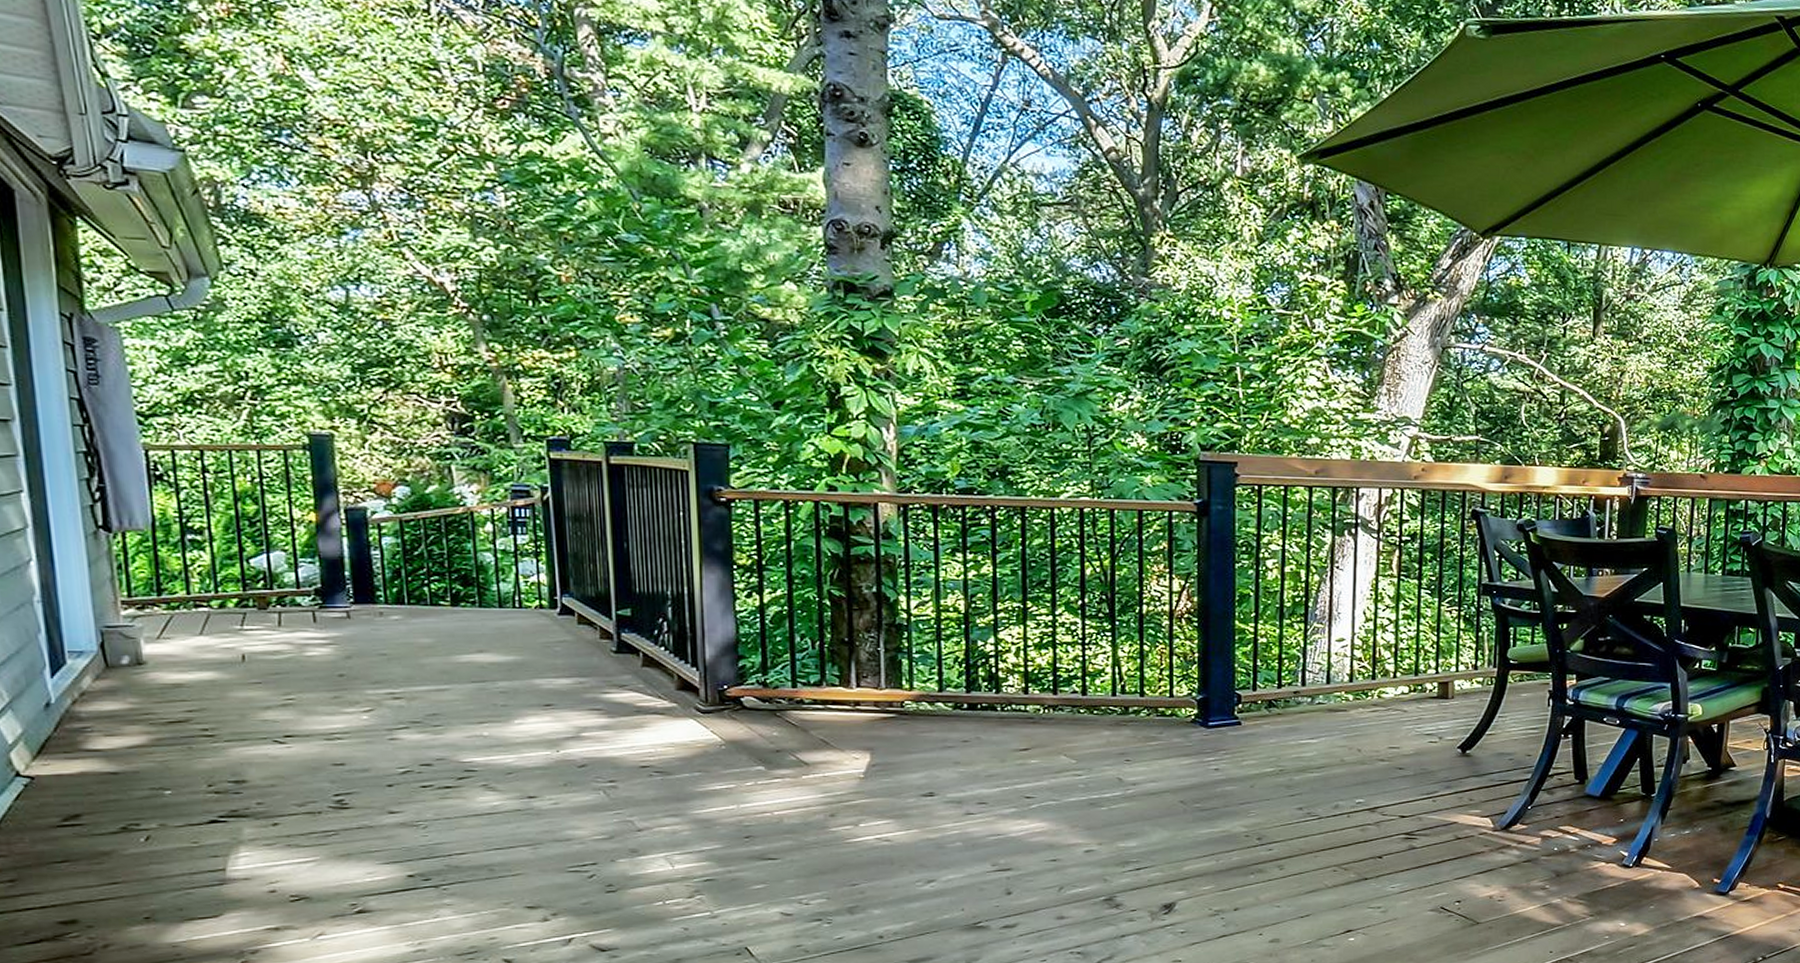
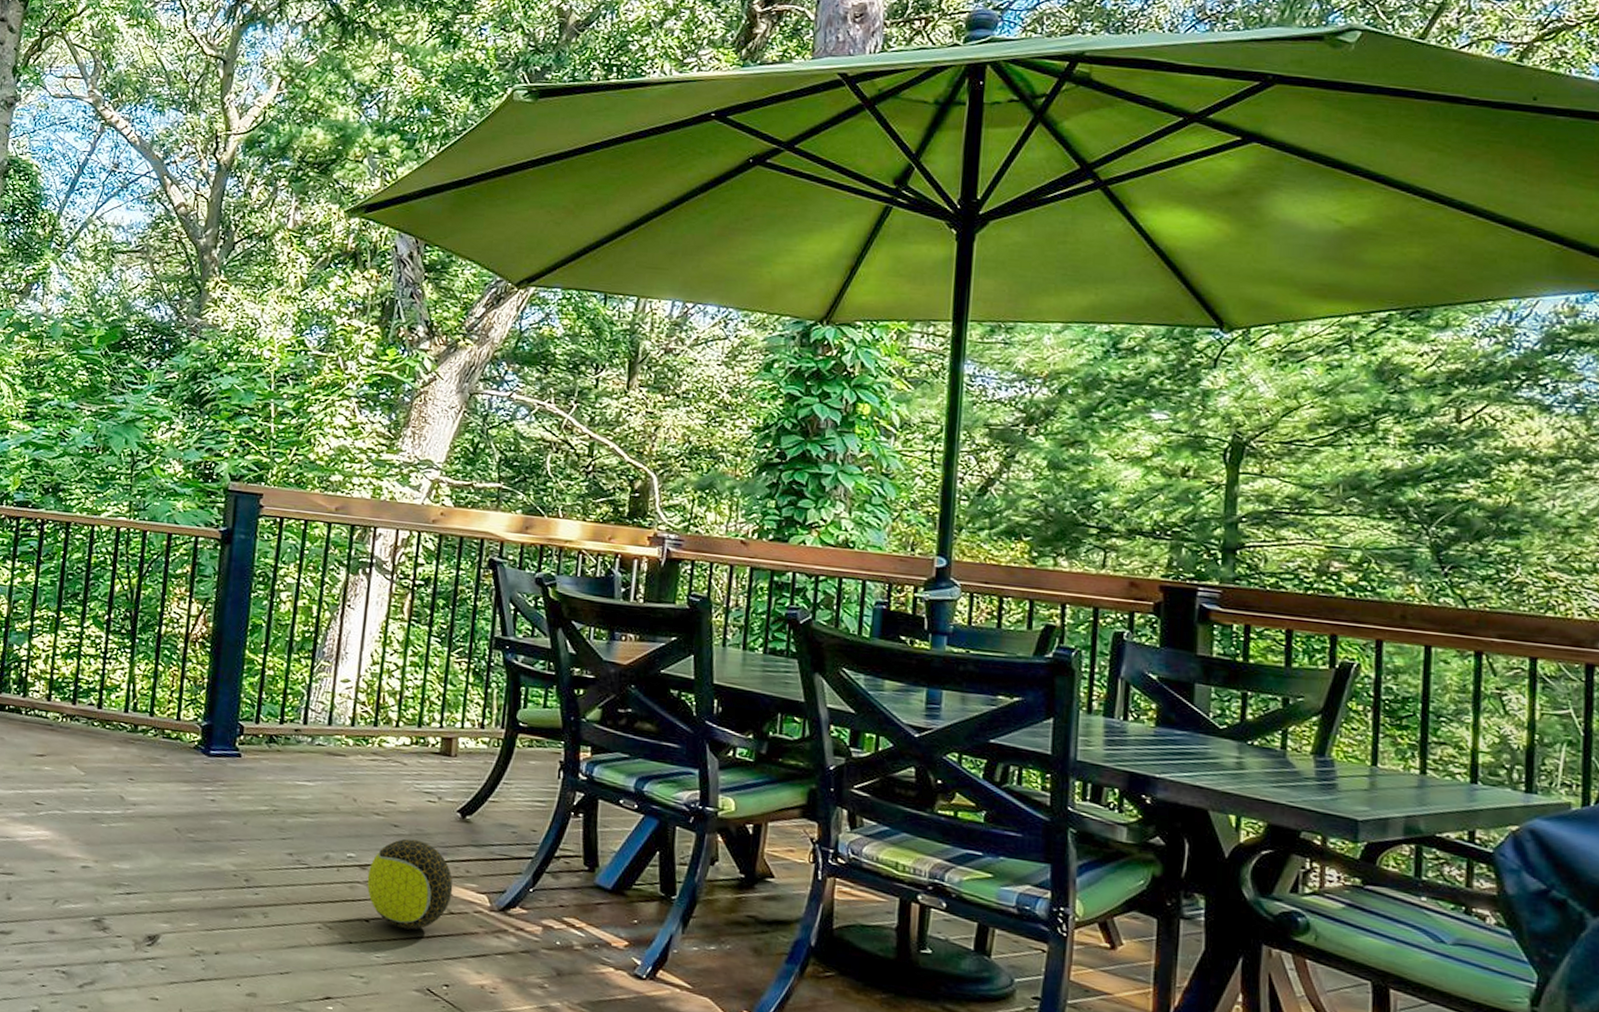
decorative ball: none [1377,778,1458,859] -> present [367,838,453,930]

